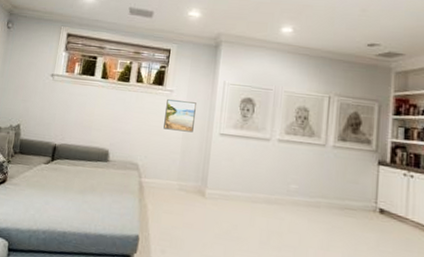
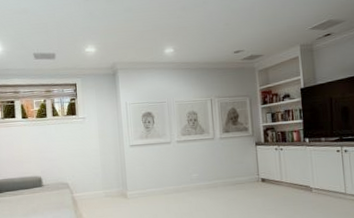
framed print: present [163,98,196,133] -> none [81,124,108,151]

